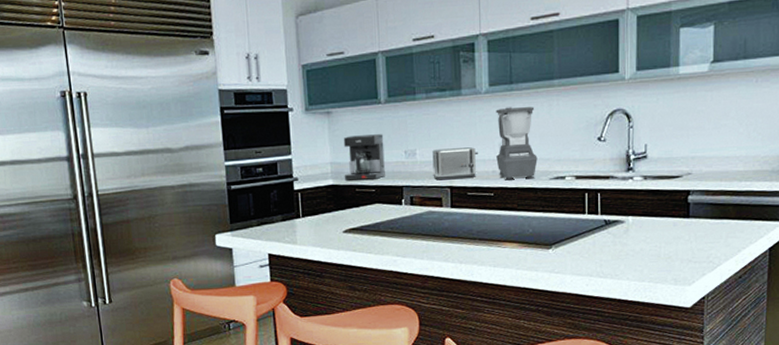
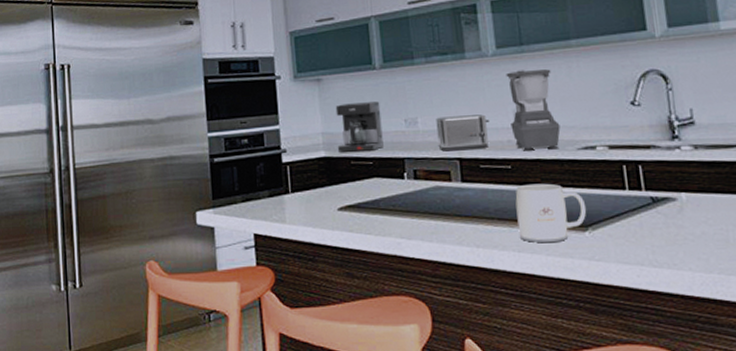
mug: none [495,208,552,259] -> present [515,183,587,243]

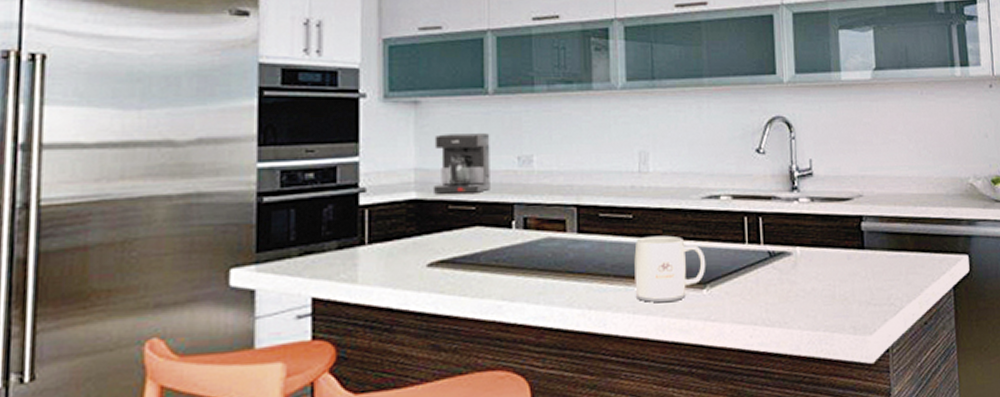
toaster: present [436,114,489,152] -> none [554,155,613,197]
blender: present [506,69,561,151] -> none [634,107,686,199]

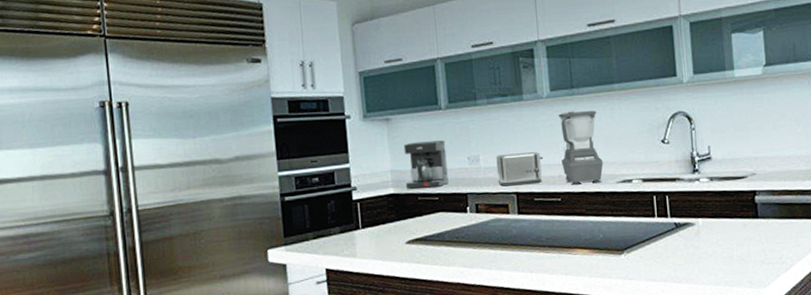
toaster: none [554,155,613,197] -> present [496,152,543,187]
blender: none [634,107,686,199] -> present [558,111,603,185]
mug: present [634,235,706,303] -> none [564,213,623,266]

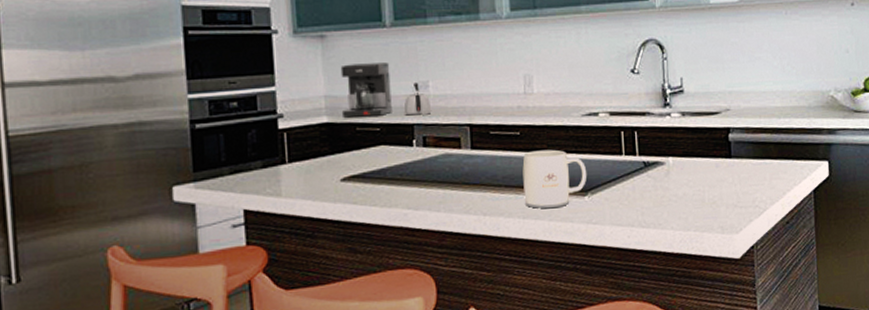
kettle: none [458,157,483,186] -> present [403,83,432,116]
toaster: present [496,152,543,187] -> none [447,79,500,117]
blender: present [558,111,603,185] -> none [518,34,567,117]
mug: none [564,213,623,266] -> present [522,149,587,209]

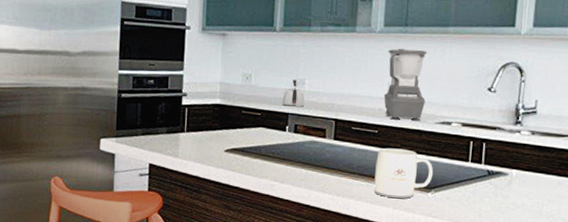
coffee maker: present [340,62,393,118] -> none [232,59,275,104]
blender: none [518,34,567,117] -> present [384,48,427,121]

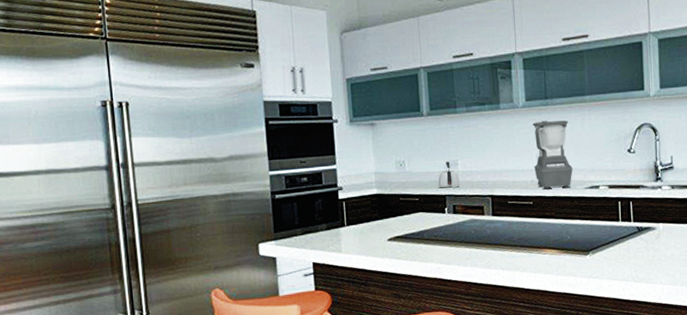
mug: present [374,148,434,199] -> none [534,216,589,265]

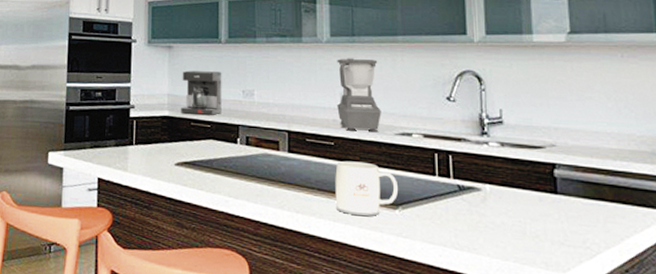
coffee maker: none [387,145,429,190] -> present [180,70,223,116]
kettle: present [437,161,461,188] -> none [231,90,256,118]
mug: none [534,216,589,265] -> present [335,161,399,217]

